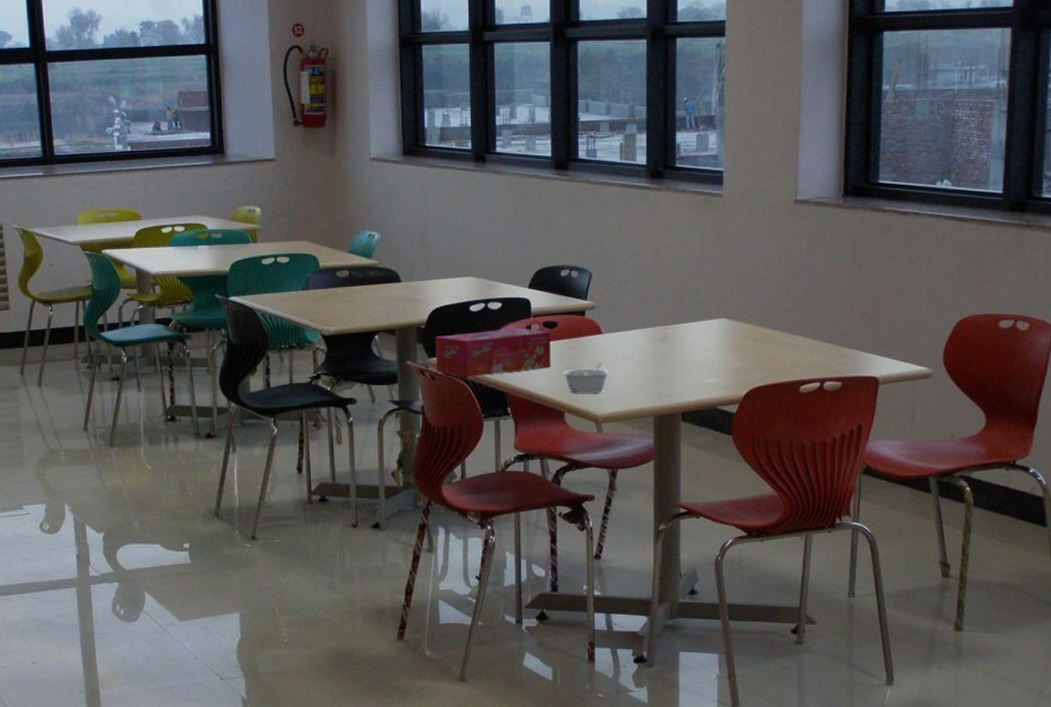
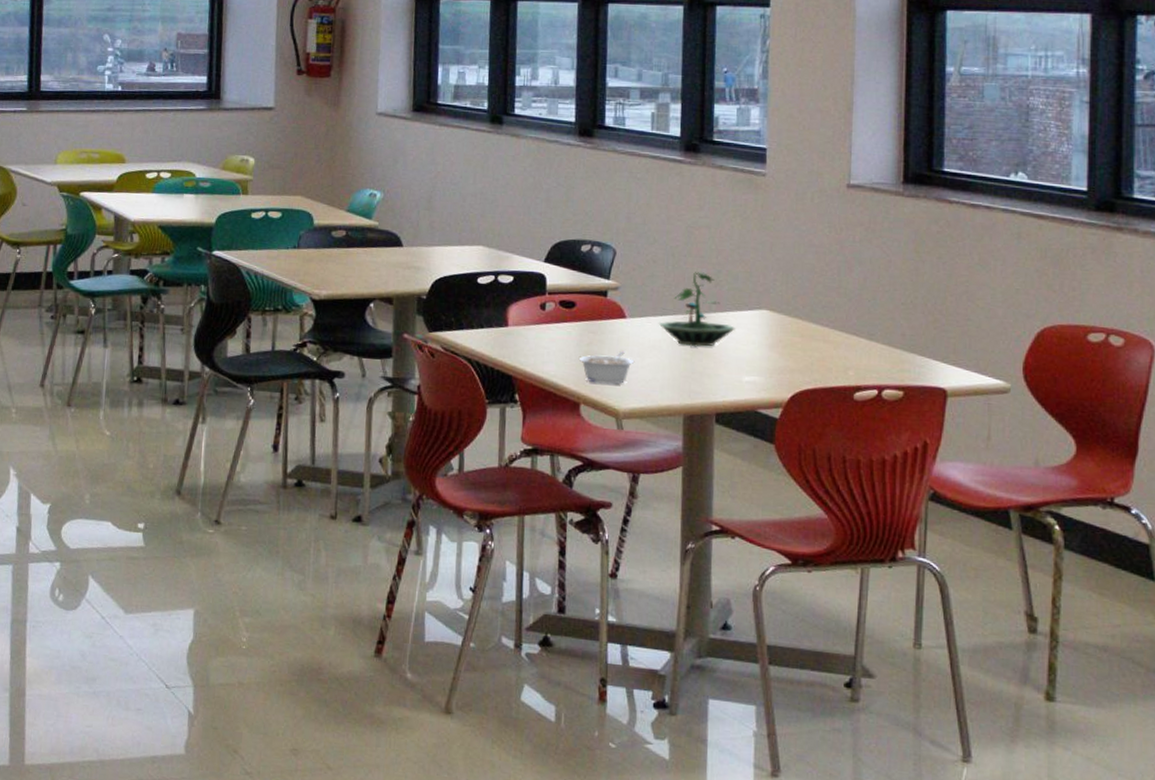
tissue box: present [435,328,551,378] -> none [436,305,568,358]
terrarium: none [630,288,698,356] -> present [658,272,735,347]

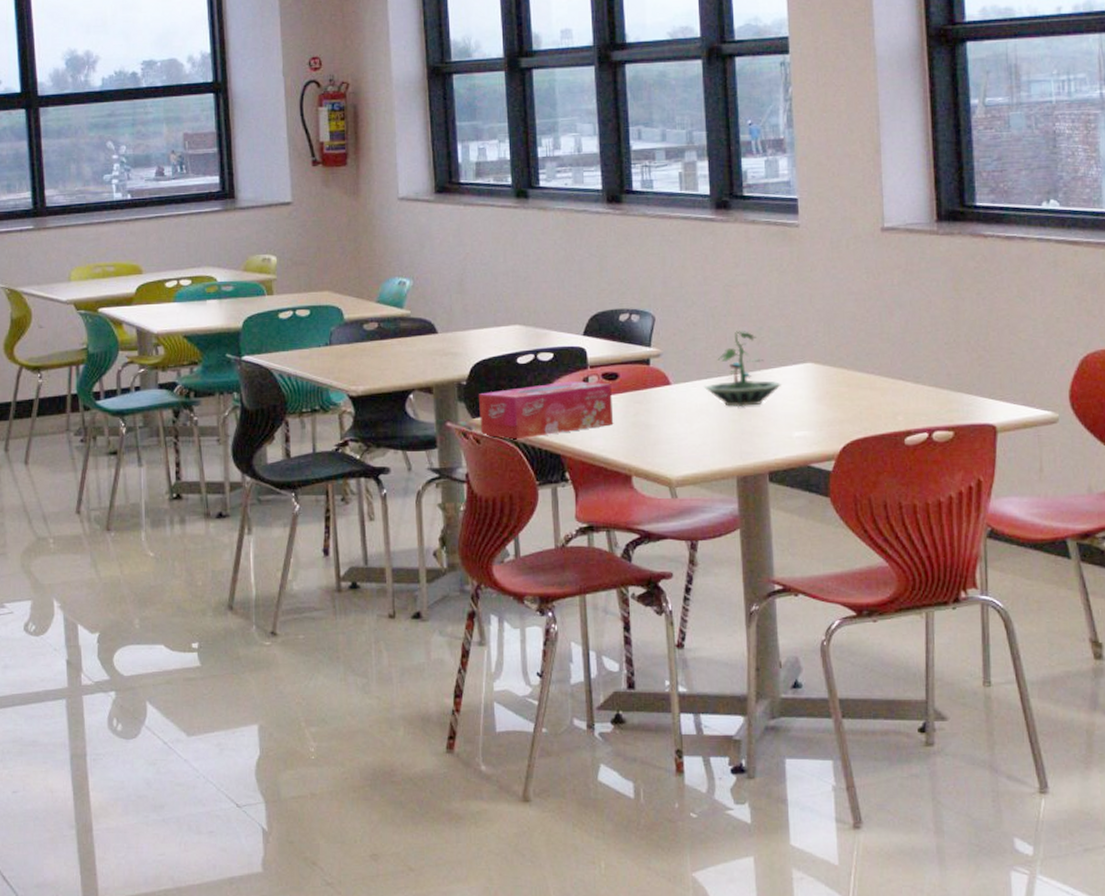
tissue box: none [436,305,568,358] -> present [479,380,614,440]
legume: present [578,351,635,385] -> none [626,419,683,454]

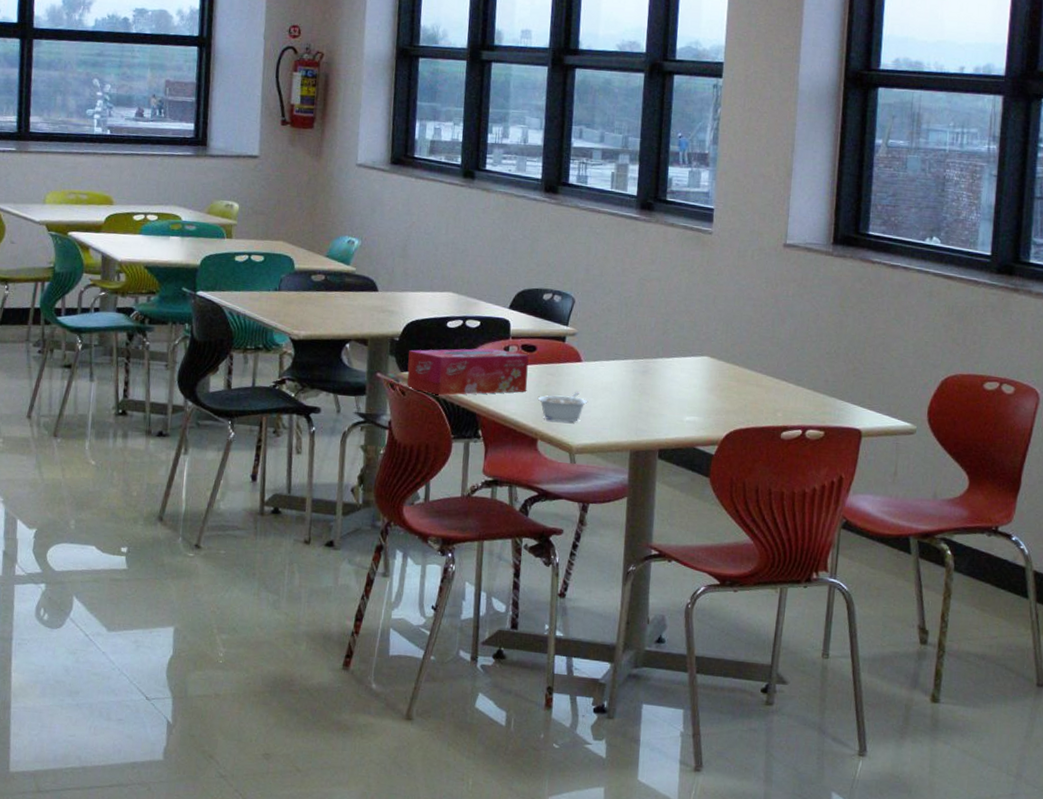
legume: none [626,419,683,454] -> present [537,392,588,422]
terrarium: present [703,331,781,408] -> none [610,321,679,390]

